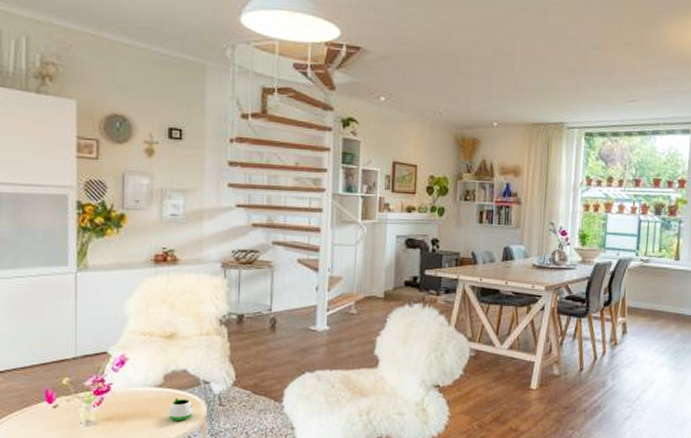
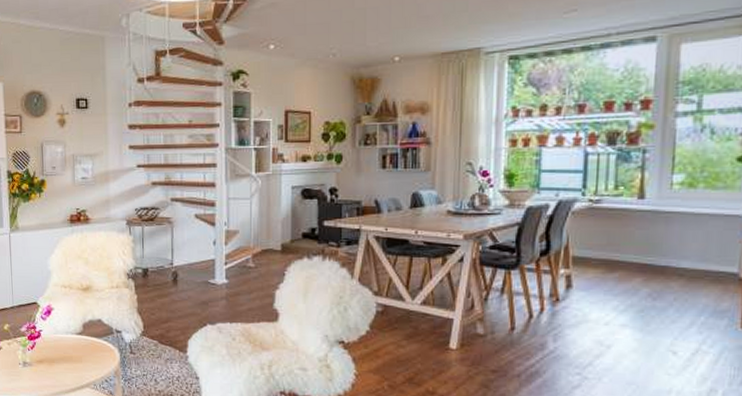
mug: present [168,398,193,421] -> none [88,345,108,366]

